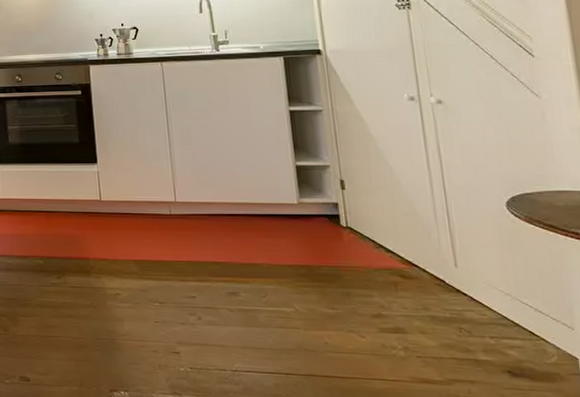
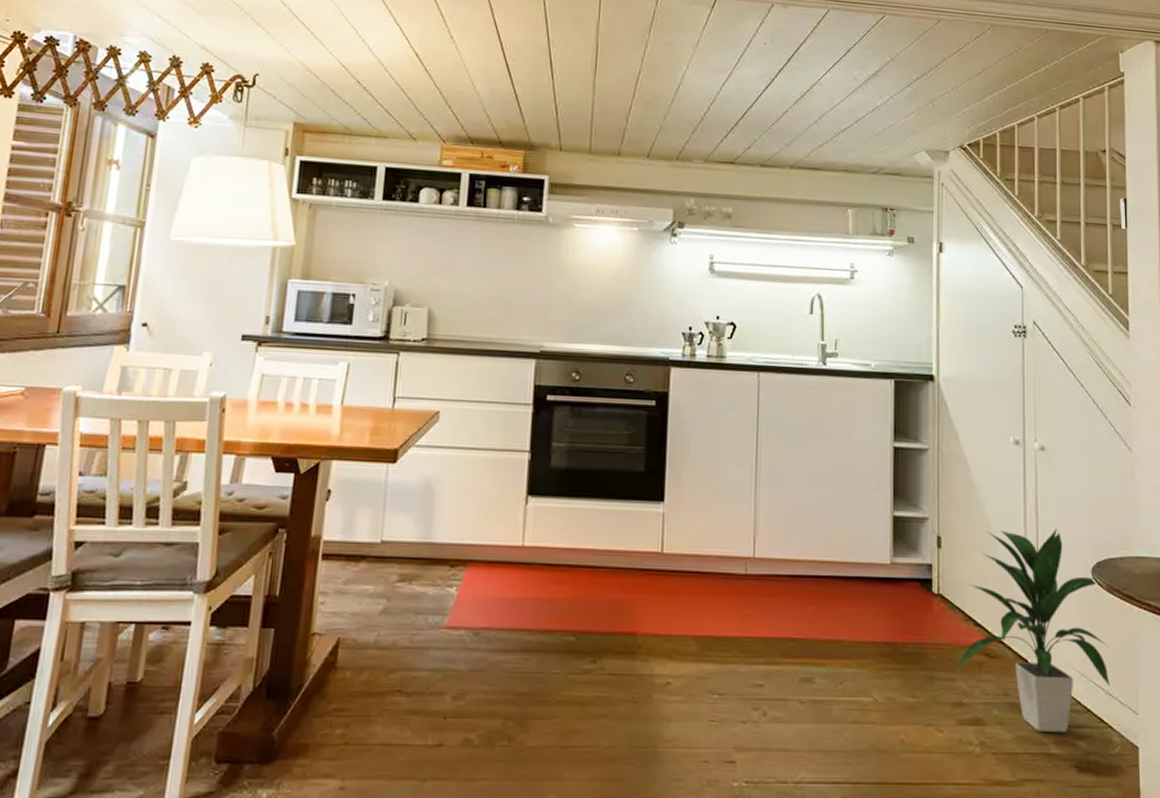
indoor plant: none [371,169,538,343] -> present [955,528,1110,733]

